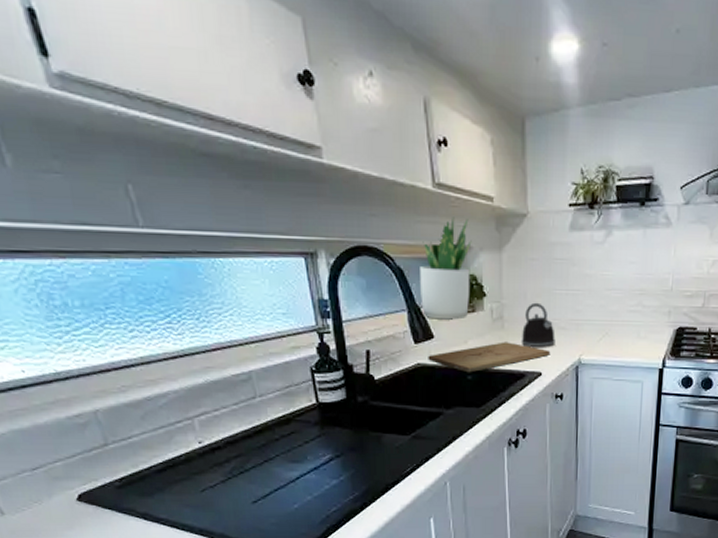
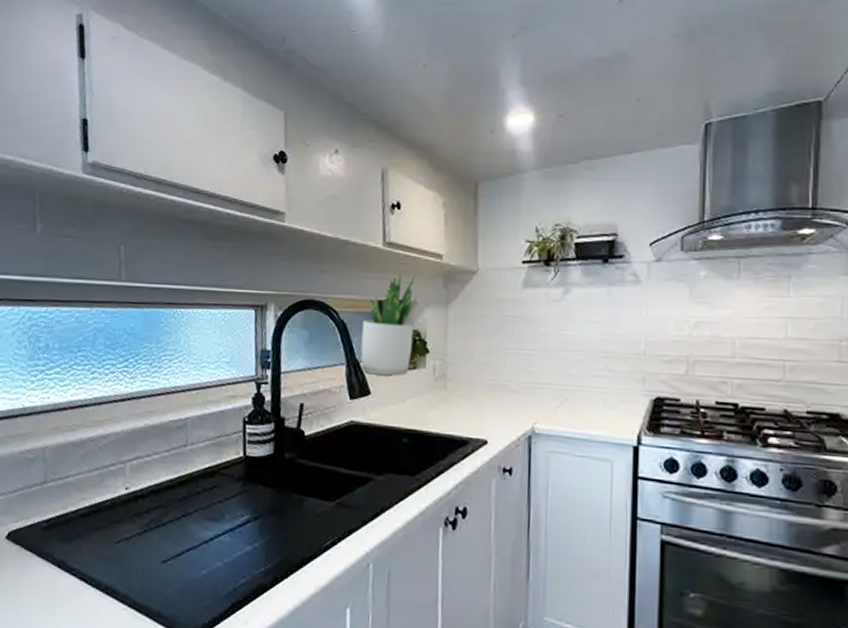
cutting board: present [428,342,551,373] -> none [362,402,499,436]
kettle: present [521,302,555,348] -> none [464,361,505,413]

